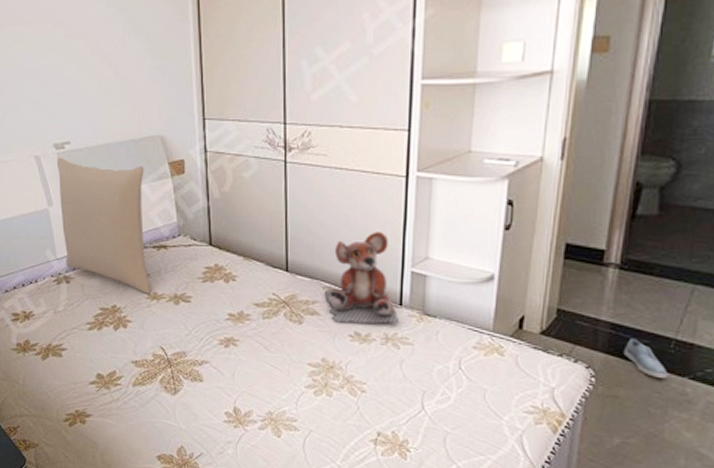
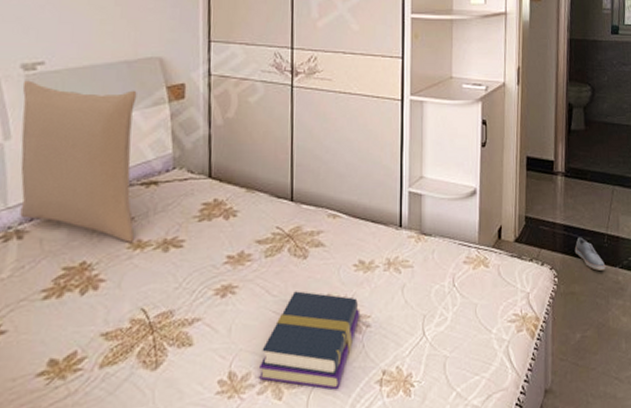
book: none [260,351,356,440] -> present [259,291,361,390]
stuffed animal: present [324,232,400,324] -> none [329,154,400,253]

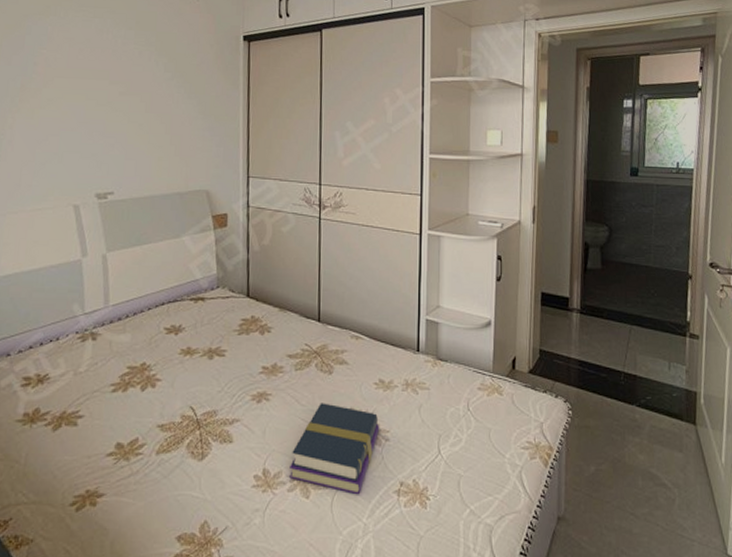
pillow: present [20,80,137,243] -> none [94,207,188,349]
shoe: present [574,237,606,271] -> none [589,373,622,407]

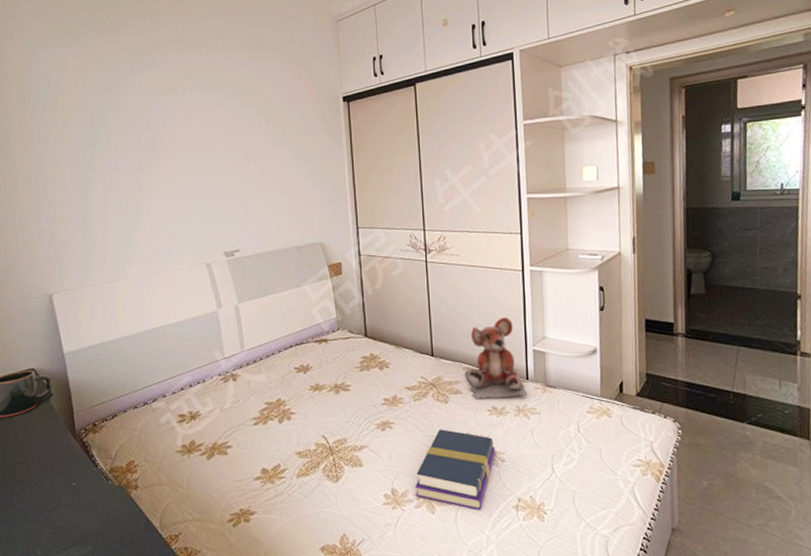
stuffed animal: none [352,283,418,371] -> present [464,317,528,399]

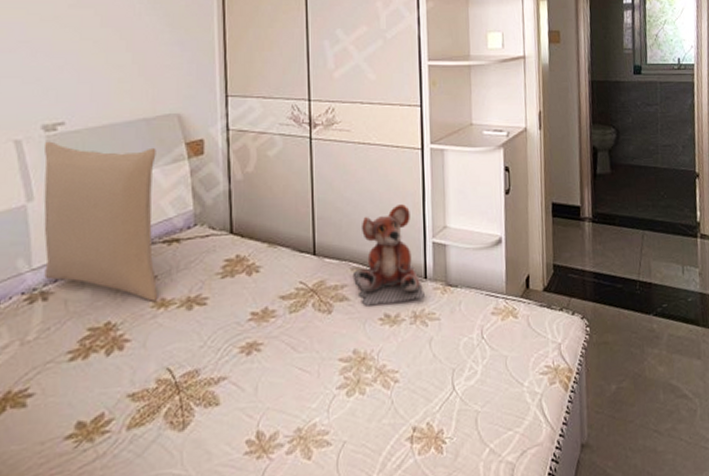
pillow: none [226,264,314,386] -> present [43,141,158,302]
book: present [415,429,496,511] -> none [287,347,388,448]

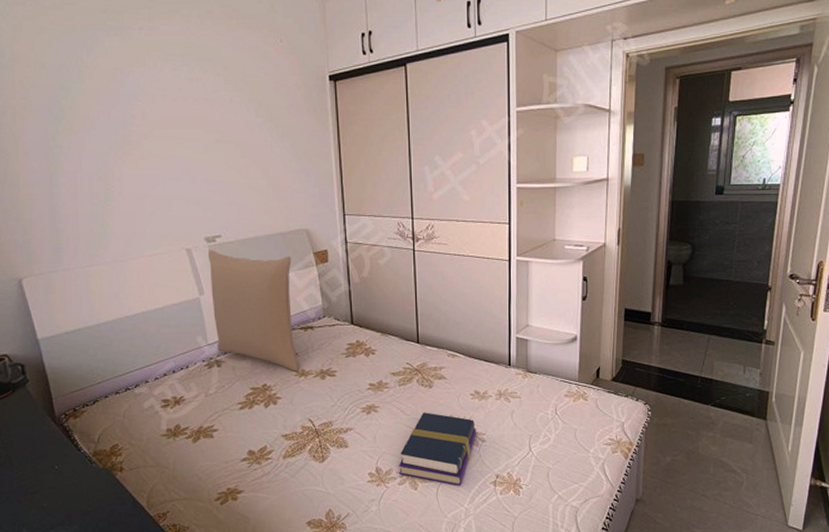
book: none [287,347,388,448] -> present [399,412,477,486]
stuffed animal: present [352,204,426,306] -> none [449,306,510,384]

